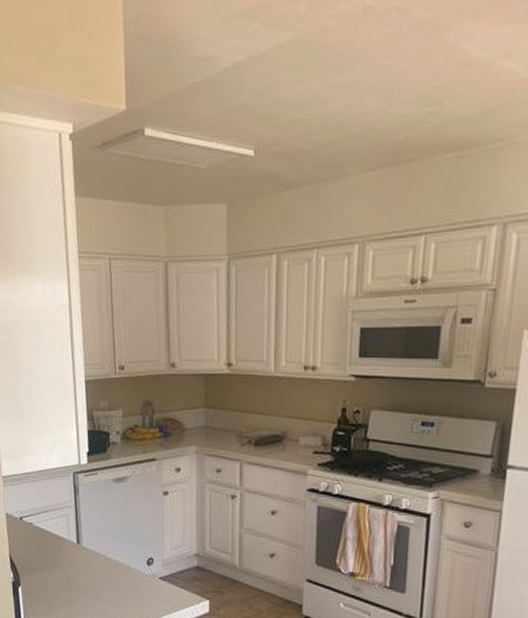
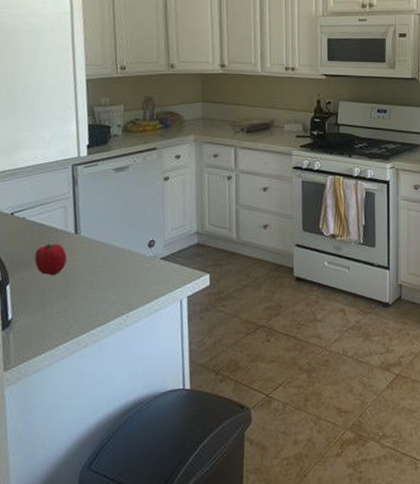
fruit: none [42,551,70,582] -> present [34,244,67,275]

